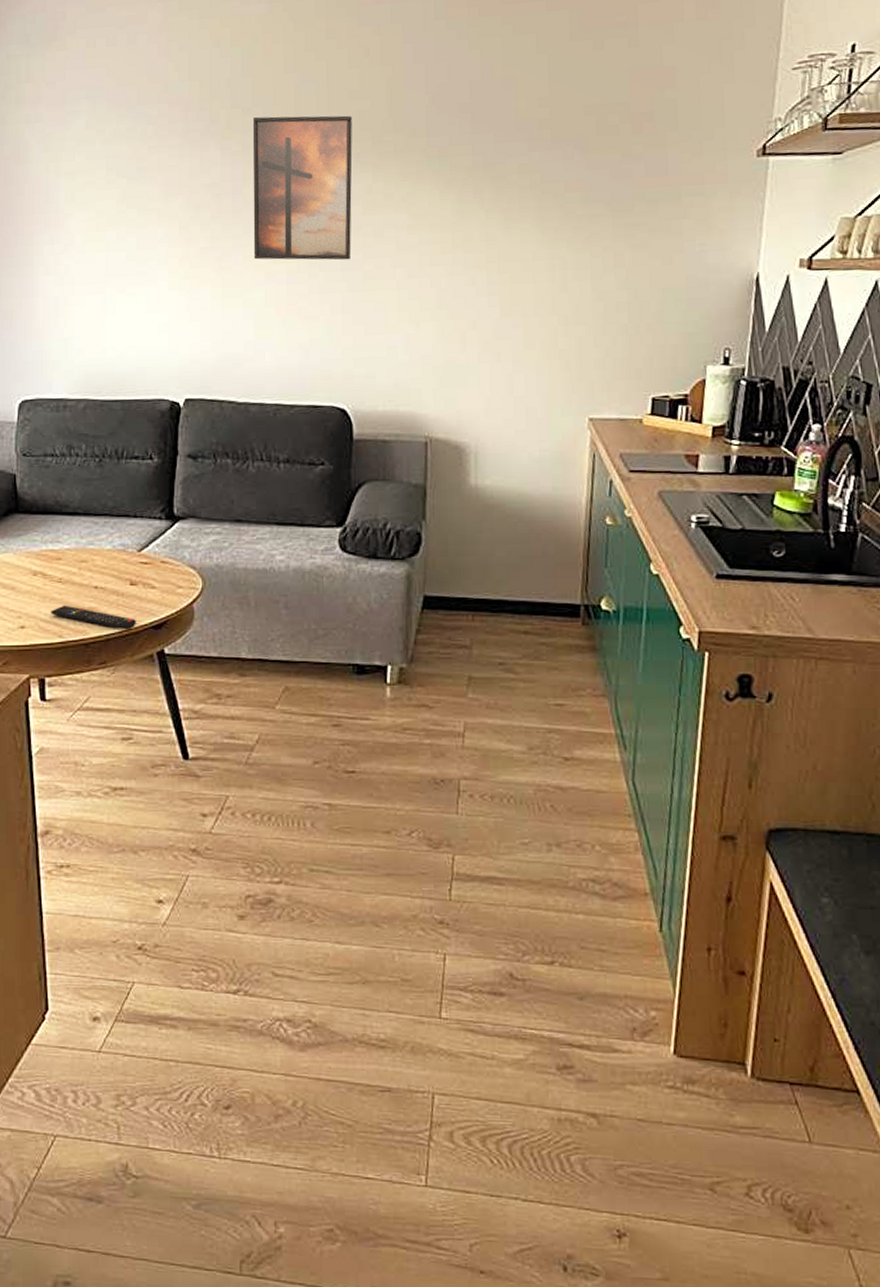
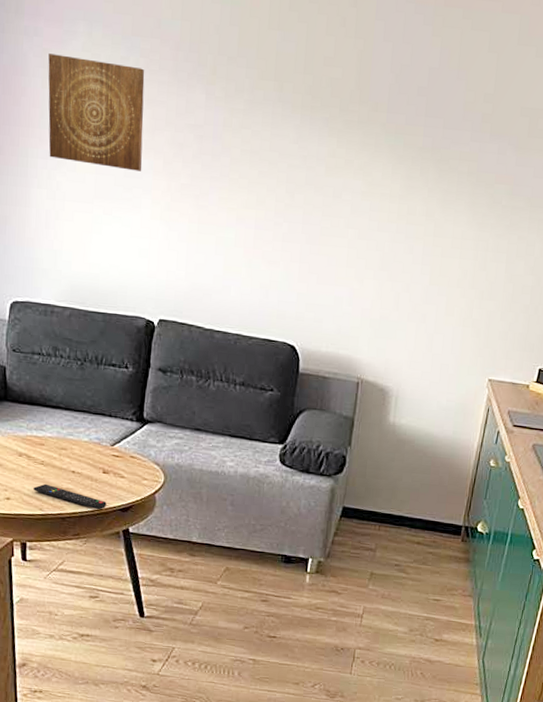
wall art: none [51,135,156,243] -> present [48,53,145,172]
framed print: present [252,115,353,261] -> none [228,68,324,215]

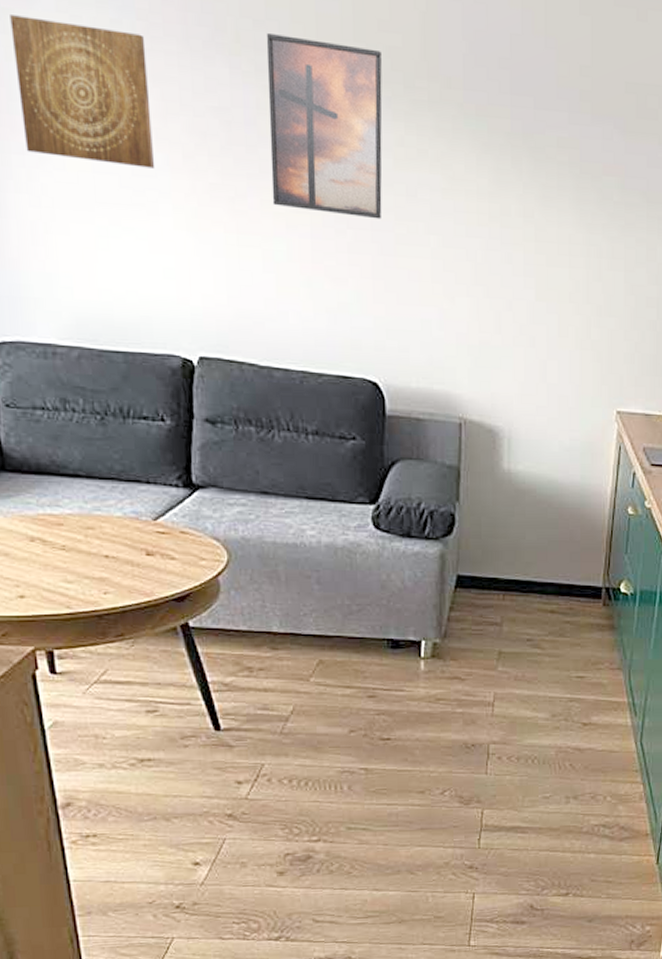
remote control: present [33,483,107,510] -> none [55,574,156,602]
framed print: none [228,68,324,215] -> present [266,34,383,220]

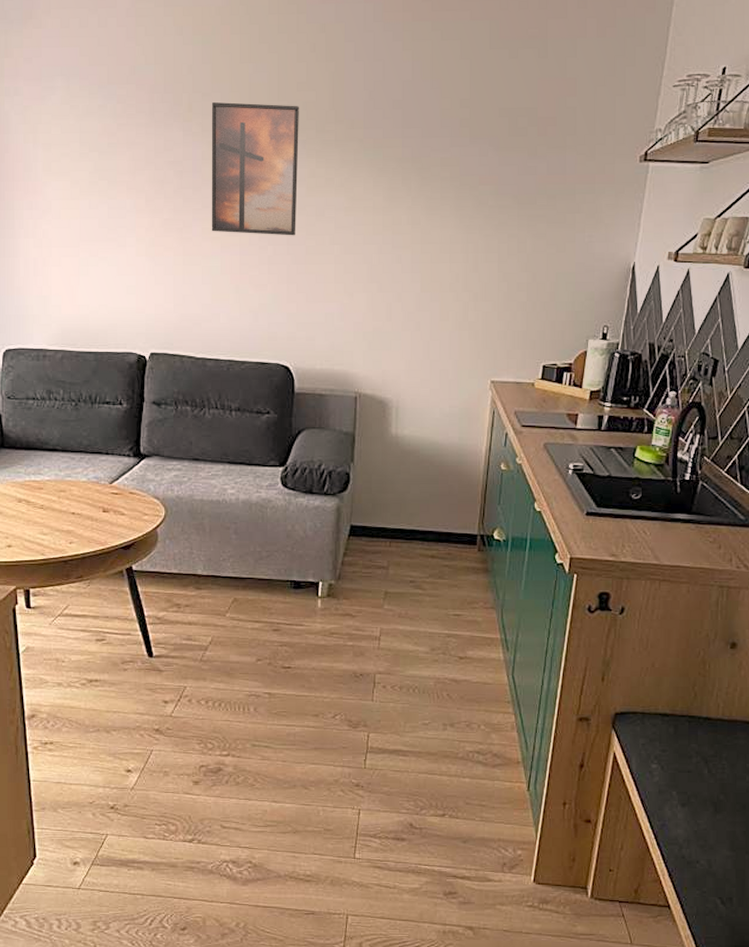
wall art: present [10,15,155,169] -> none [29,110,125,212]

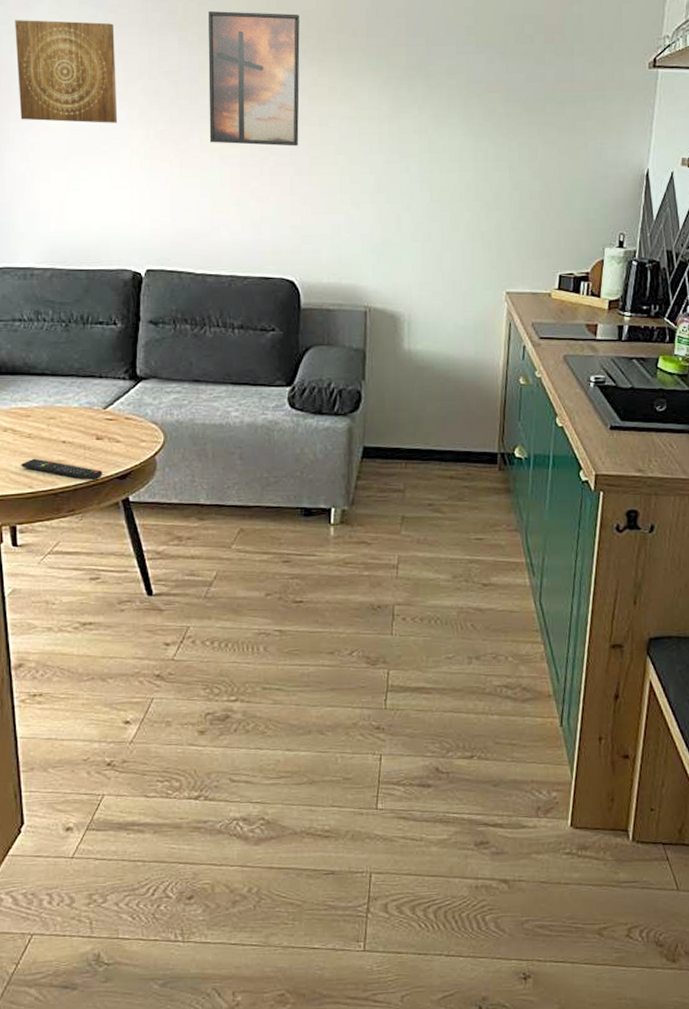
wall art: none [29,110,125,212] -> present [15,20,118,123]
remote control: none [34,528,108,550] -> present [21,458,103,481]

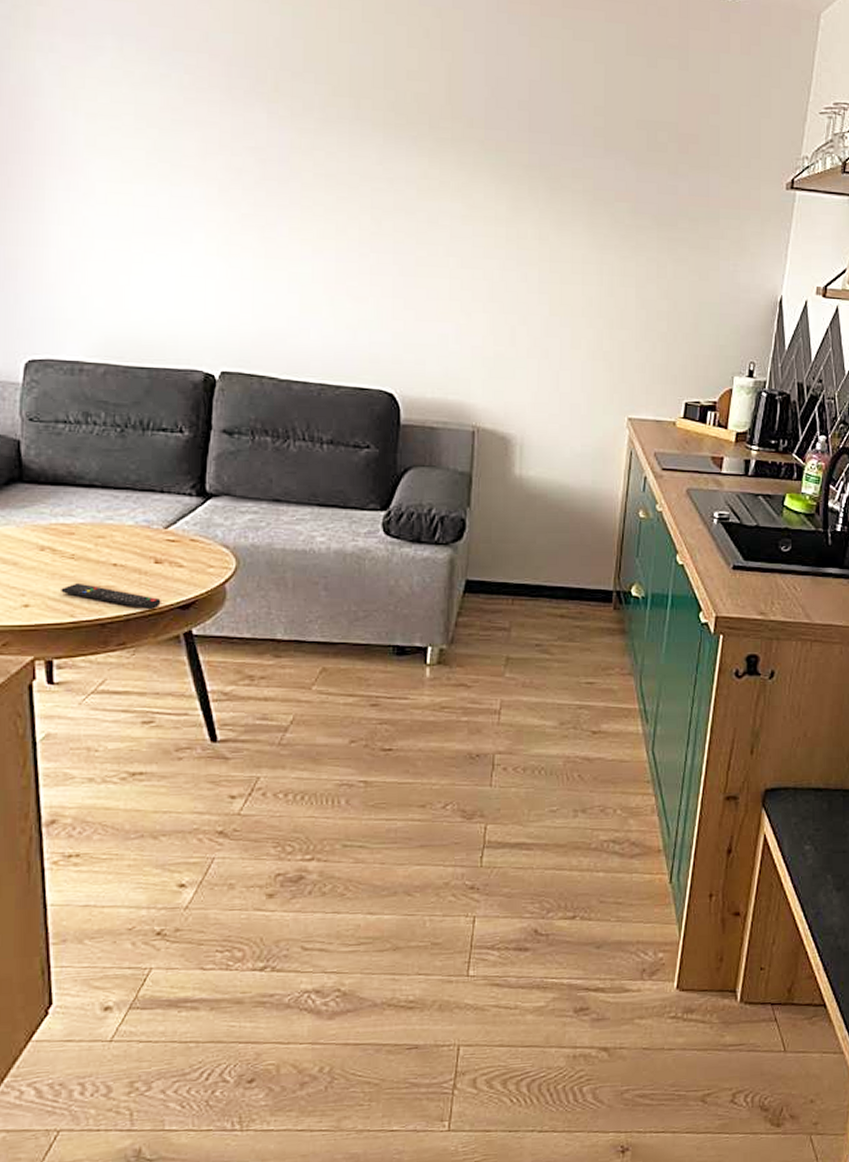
wall art: present [15,20,118,123] -> none [68,71,192,202]
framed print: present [208,11,300,146] -> none [300,84,409,244]

